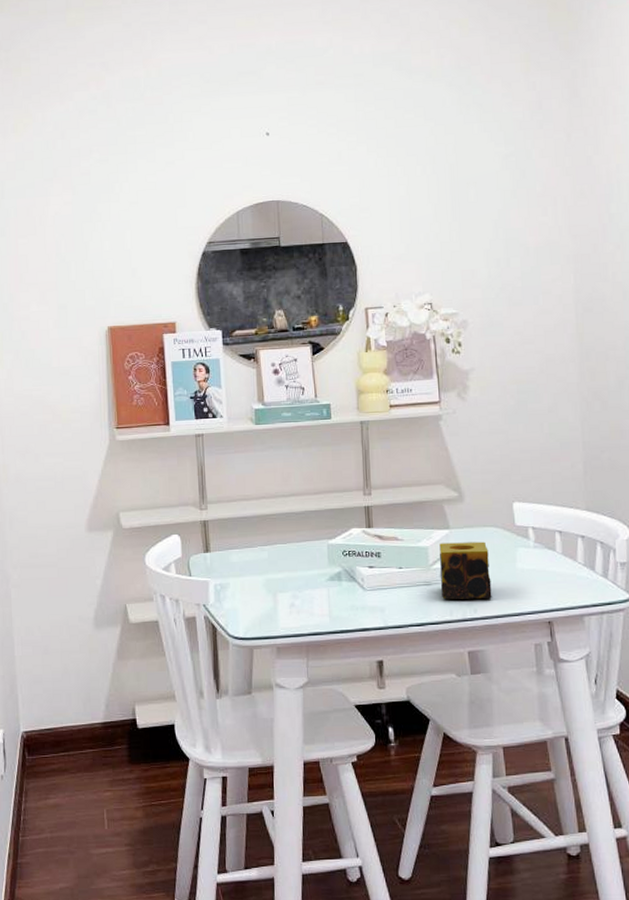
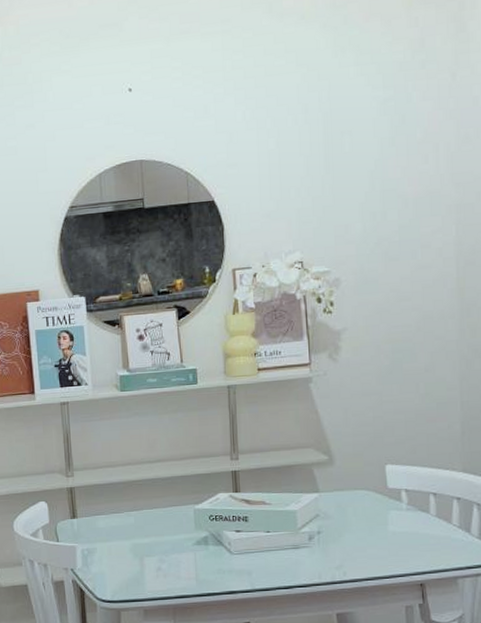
candle: present [439,541,492,600] -> none [308,504,362,563]

